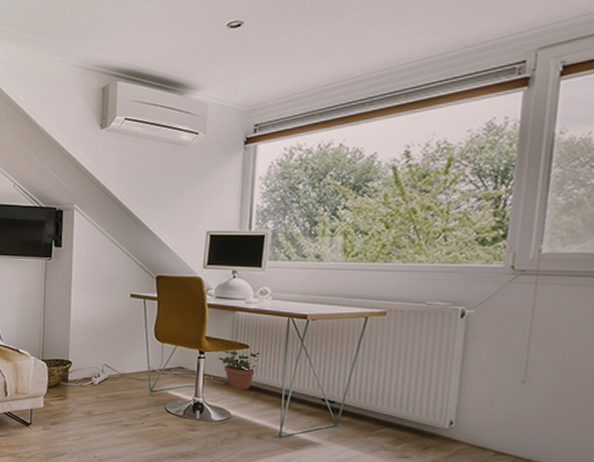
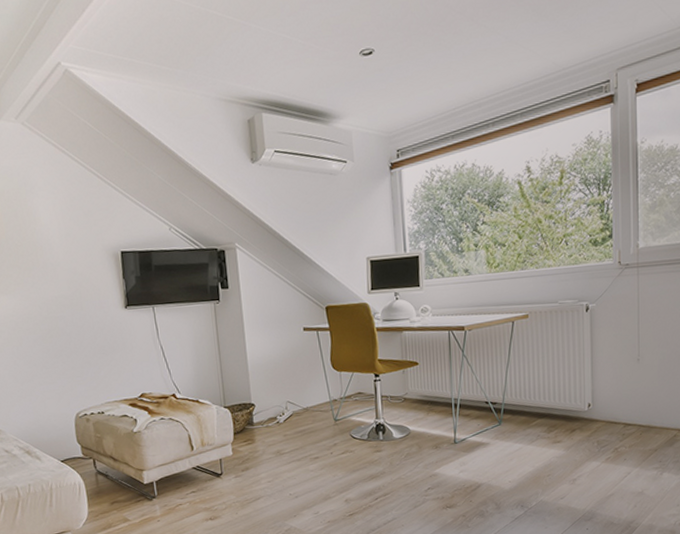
potted plant: present [218,349,262,390] -> none [392,367,430,405]

